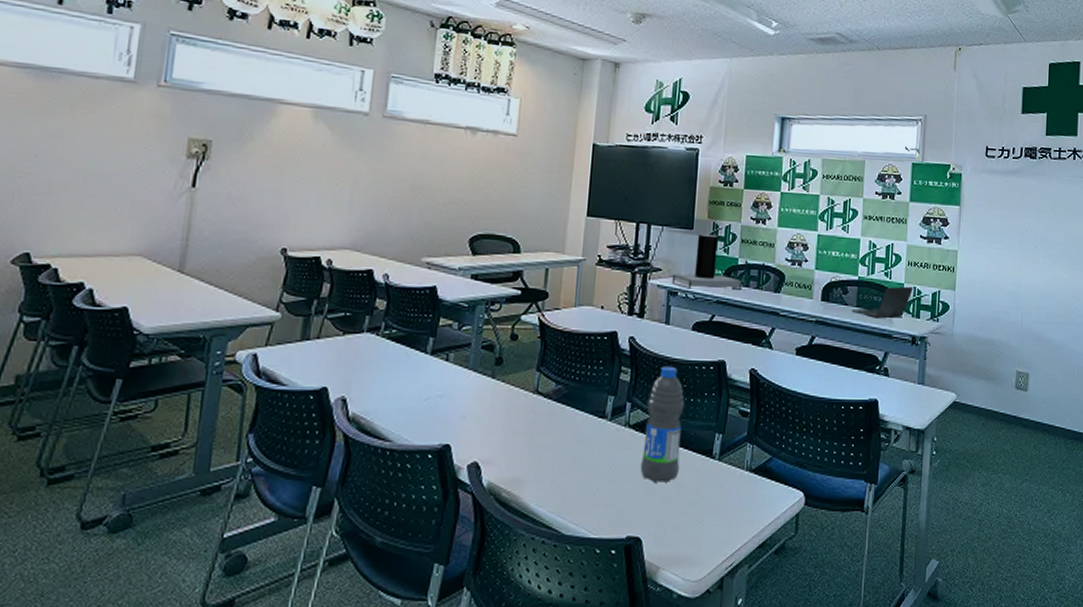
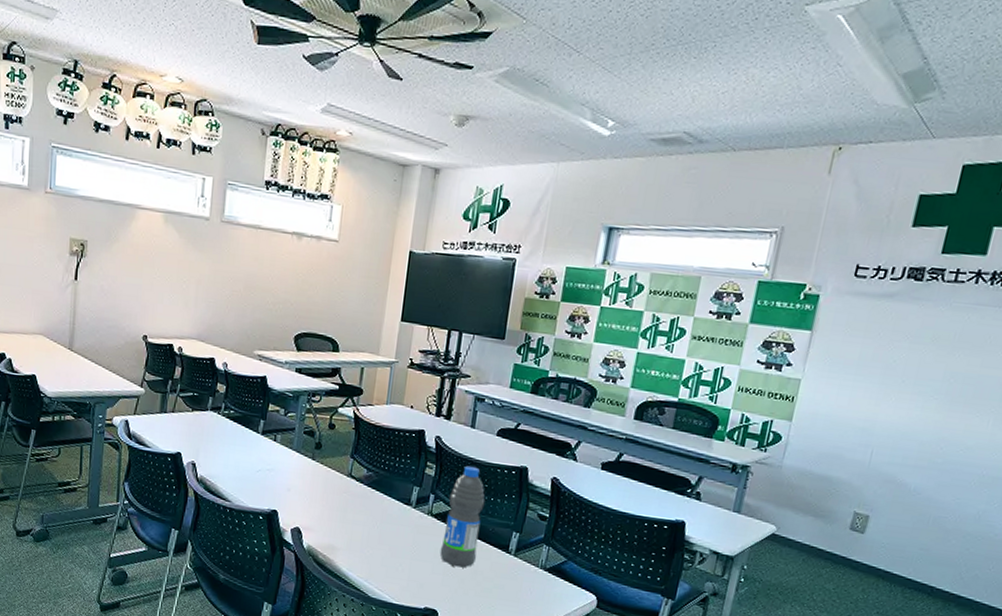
speaker: present [671,233,743,290] -> none [479,343,552,402]
laptop: present [852,286,913,319] -> none [667,411,742,443]

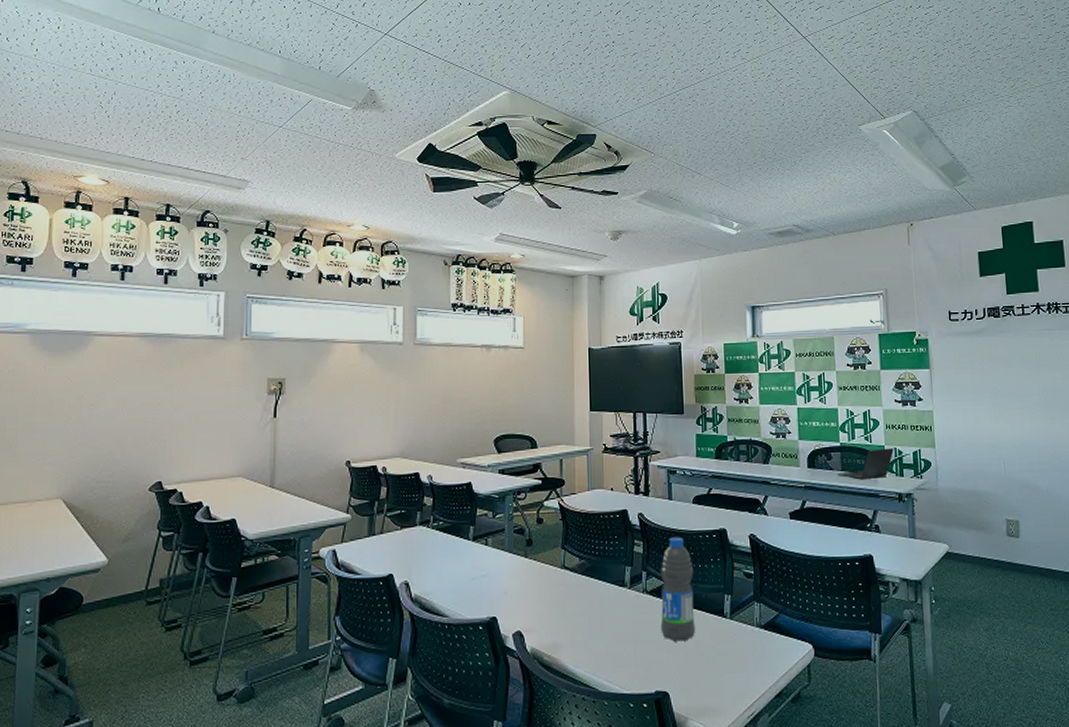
laptop: none [667,411,742,443] -> present [838,448,894,480]

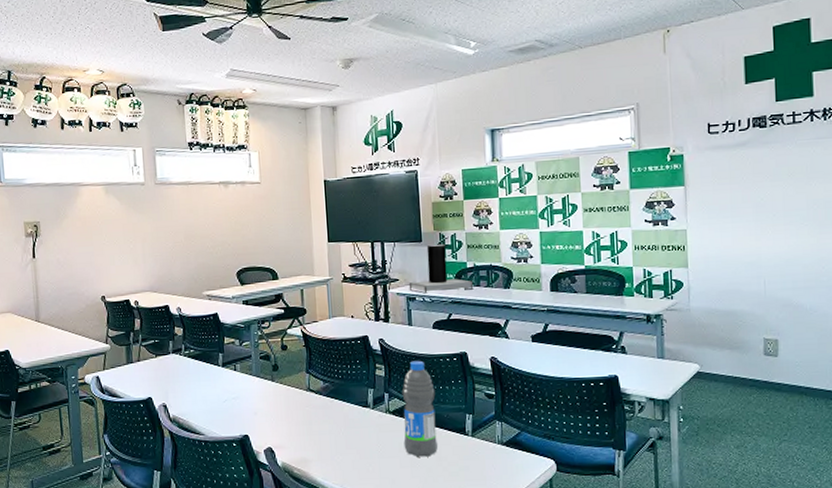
speaker: none [669,416,734,467] -> present [408,244,474,294]
laptop: present [838,448,894,480] -> none [582,269,643,302]

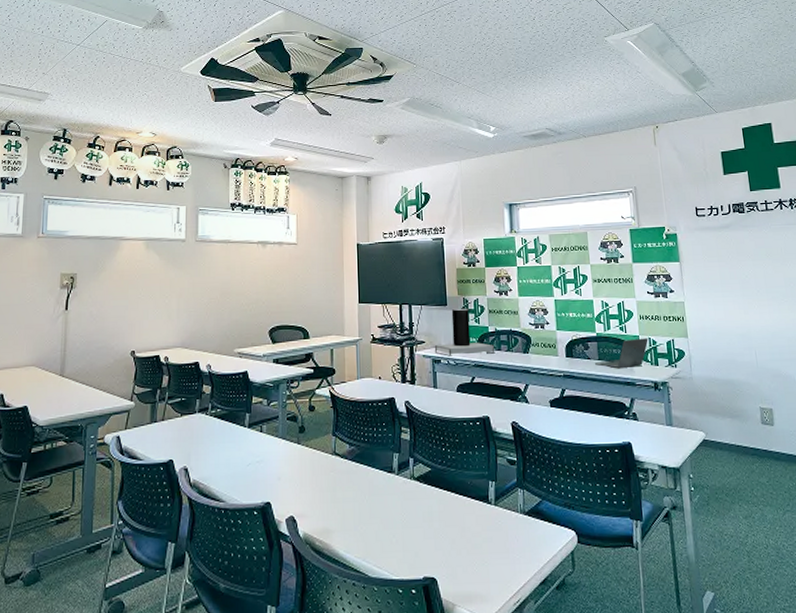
water bottle: present [401,360,439,457] -> none [426,424,462,528]
laptop: none [582,269,643,302] -> present [595,338,649,369]

